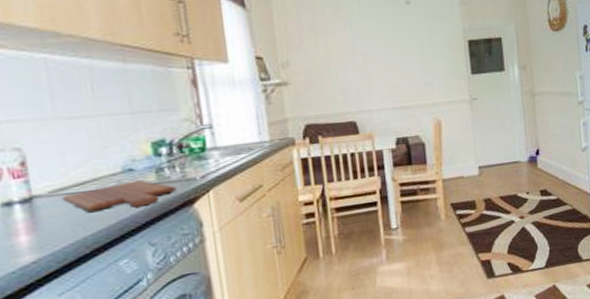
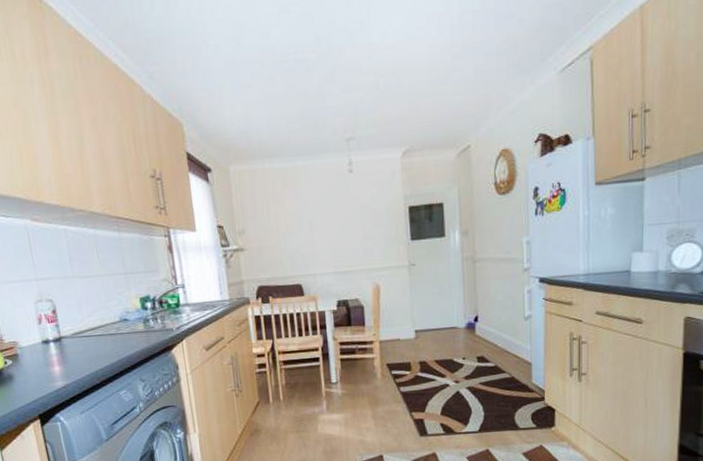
cutting board: present [61,180,177,213] -> none [80,328,159,352]

